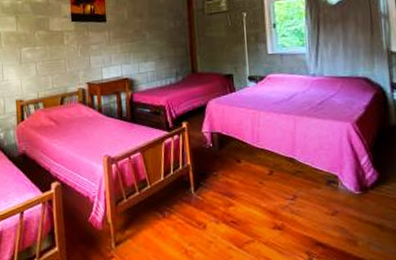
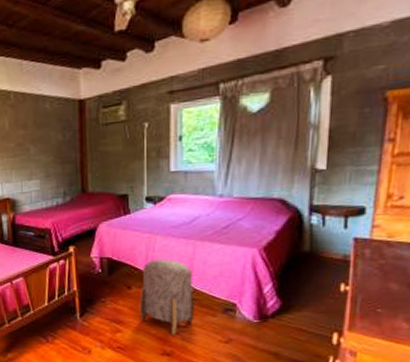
stool: none [249,133,301,208] -> present [139,259,195,335]

